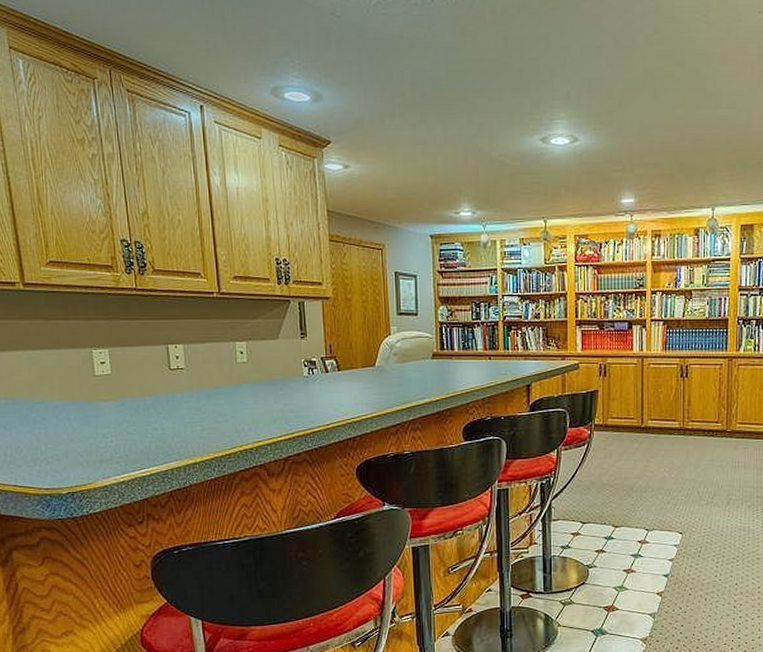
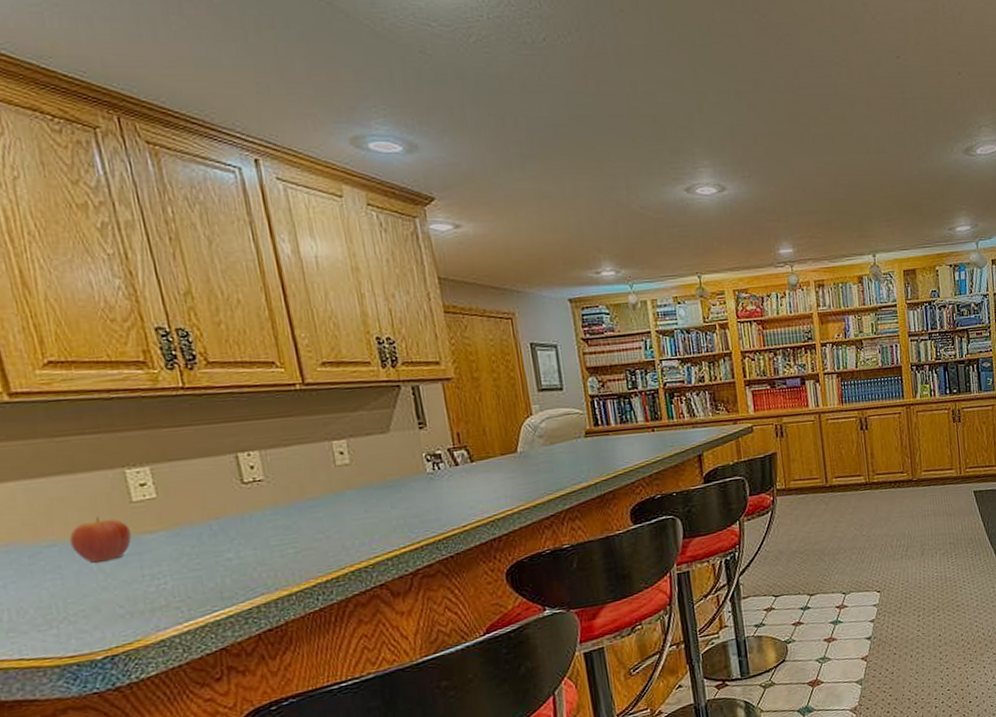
fruit: none [52,384,92,419] -> present [68,517,132,563]

